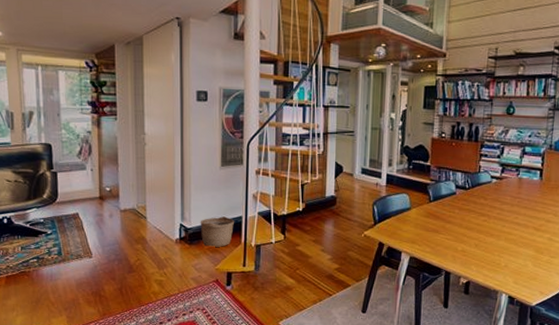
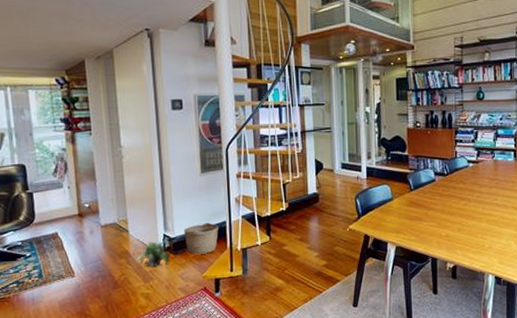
potted plant: none [150,228,188,255] -> present [134,239,172,267]

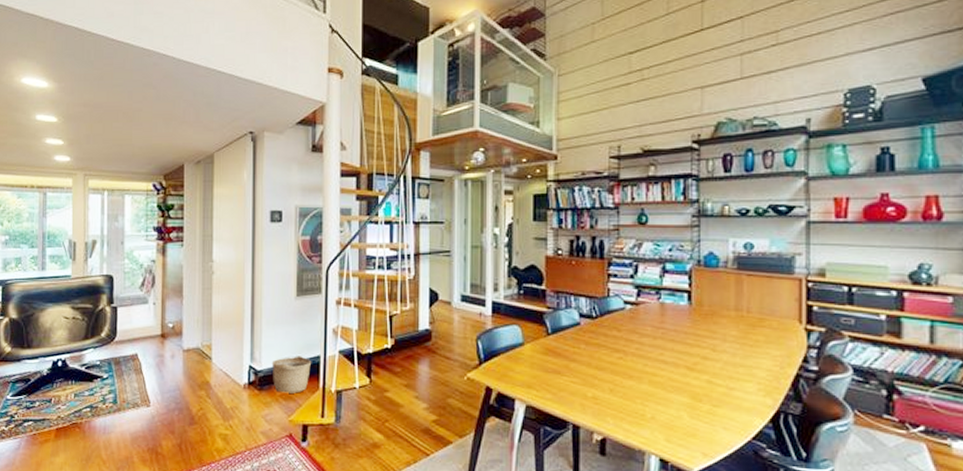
potted plant: present [134,239,172,267] -> none [215,371,258,403]

